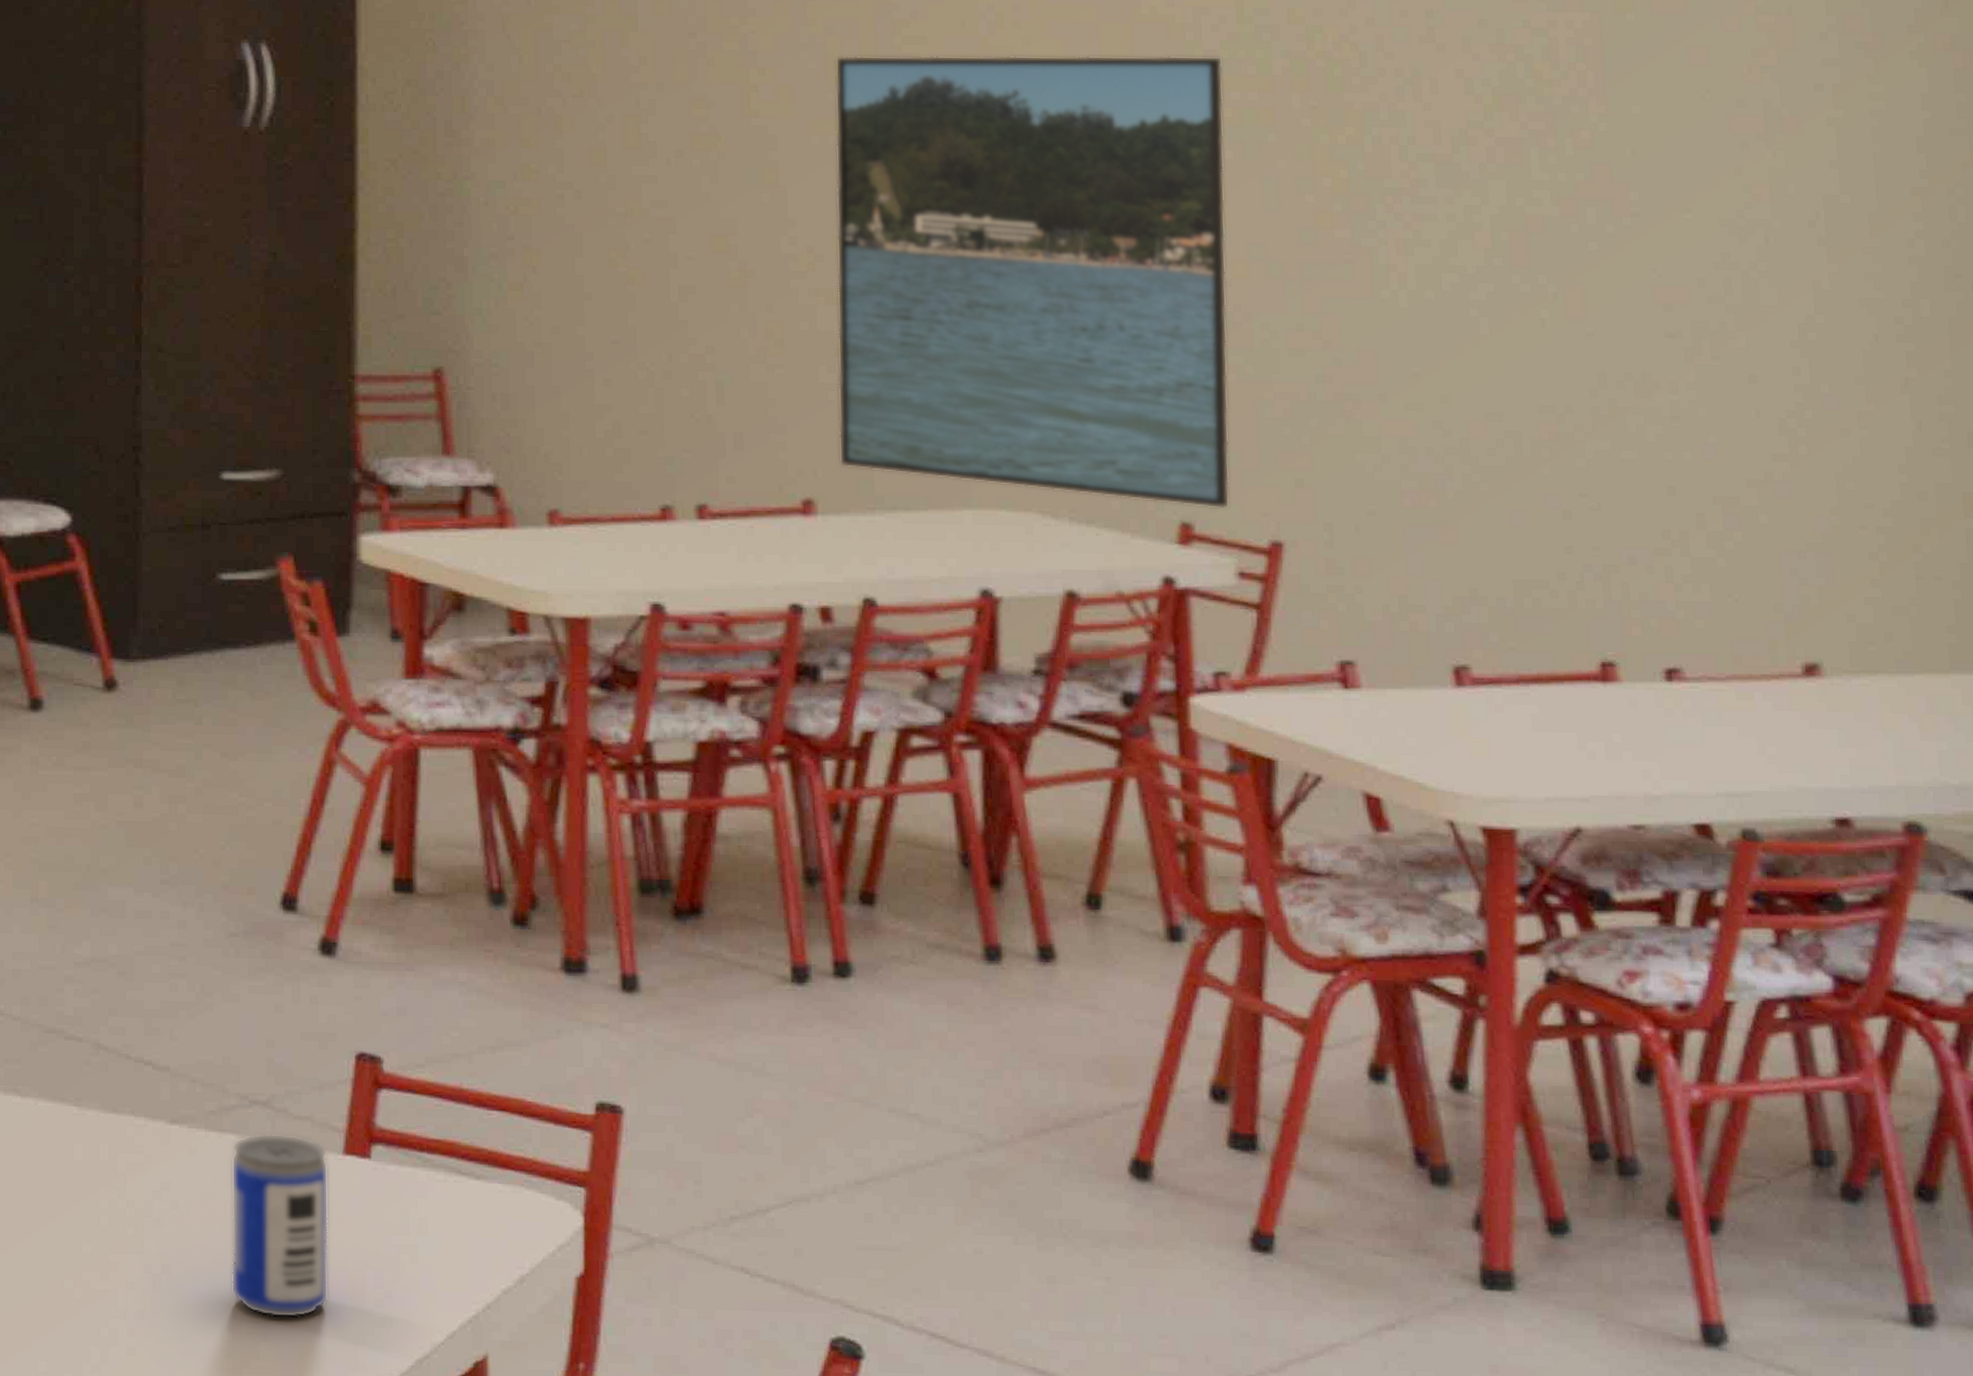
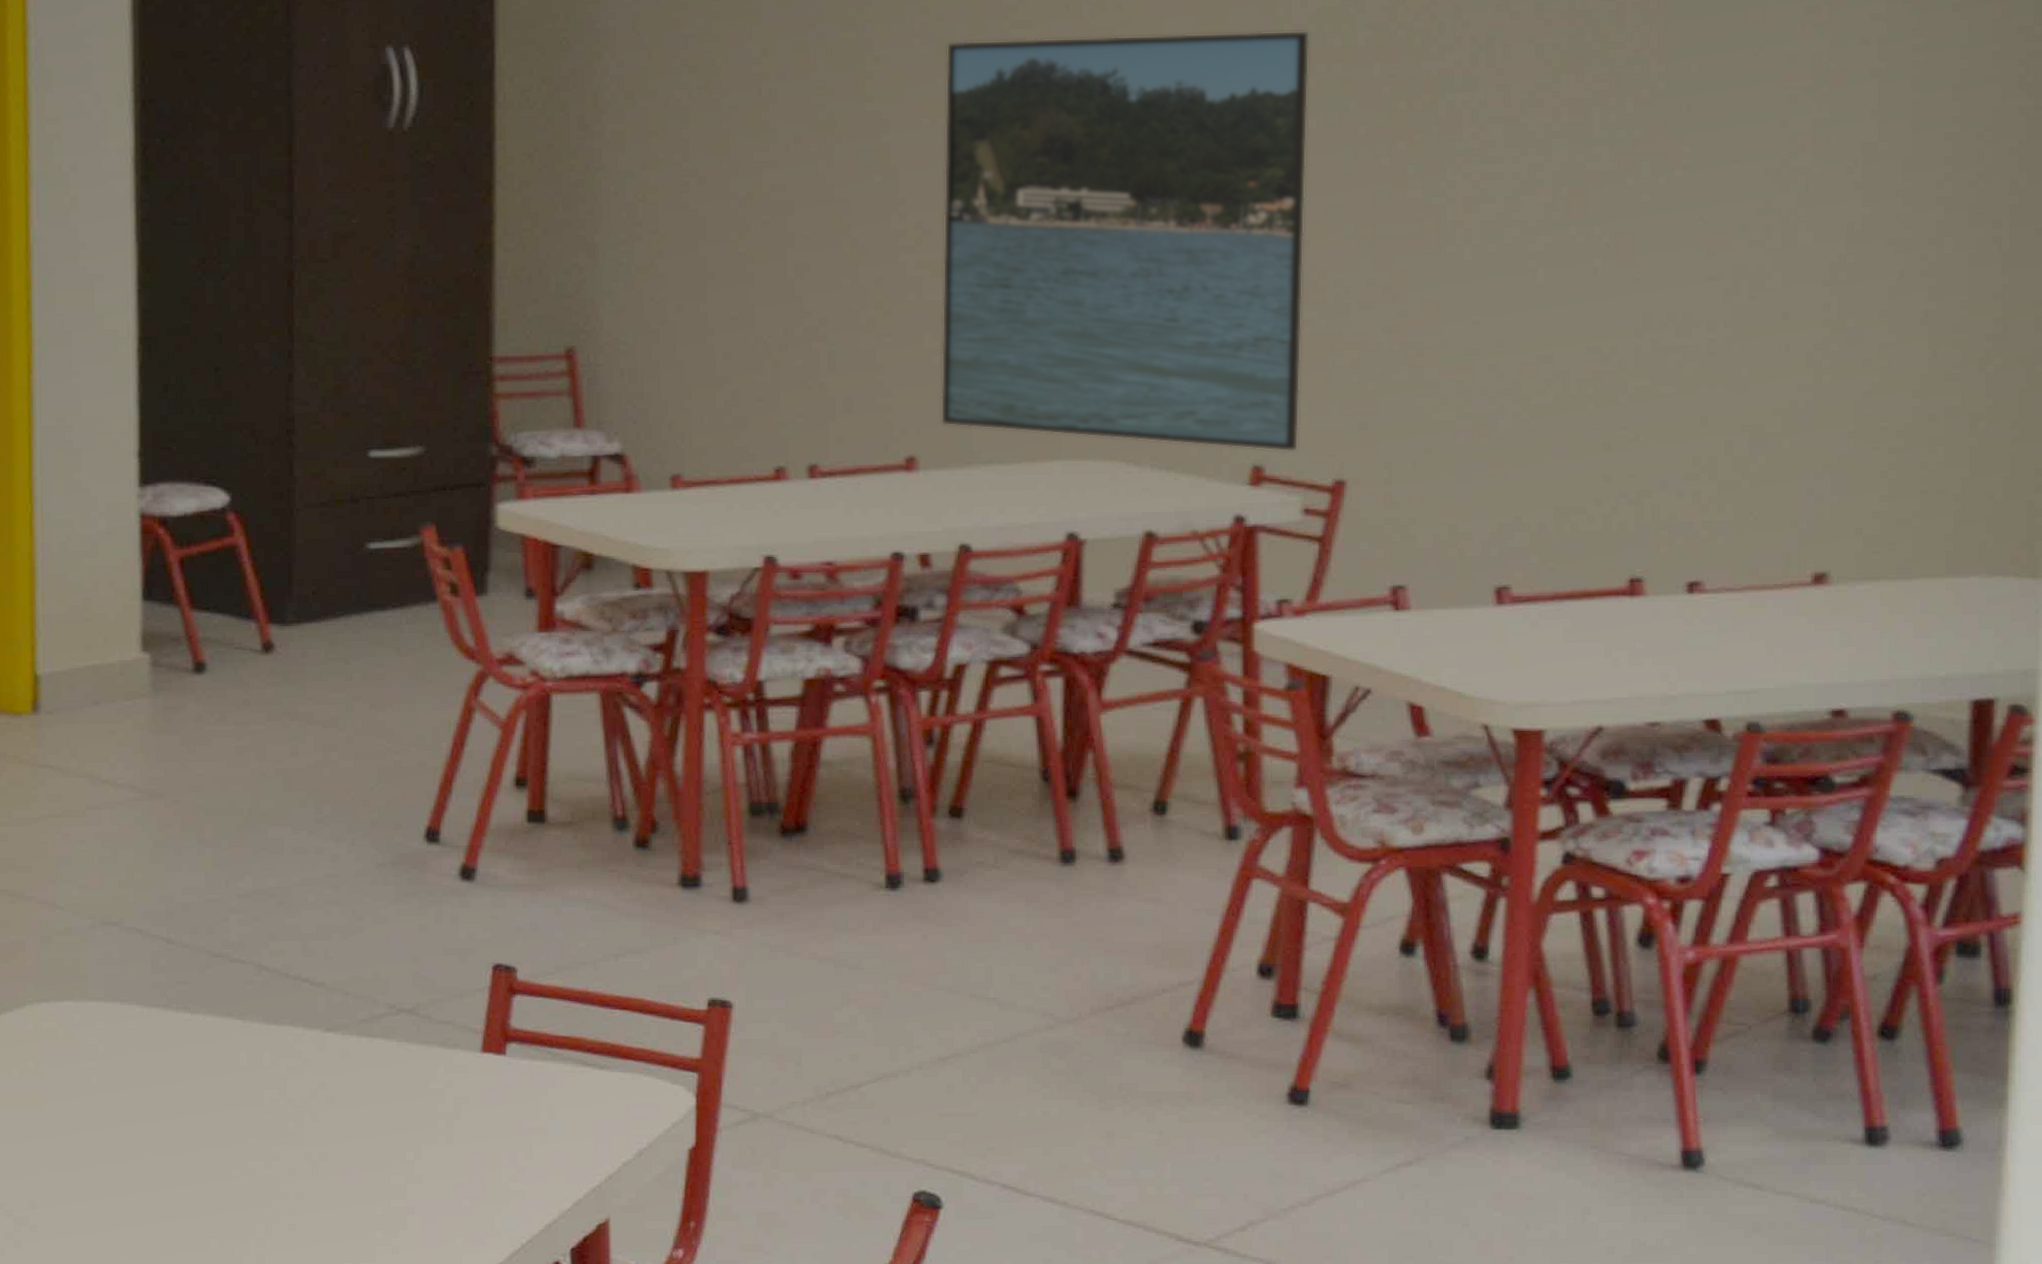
beer can: present [231,1133,329,1319] -> none [381,1036,468,1194]

